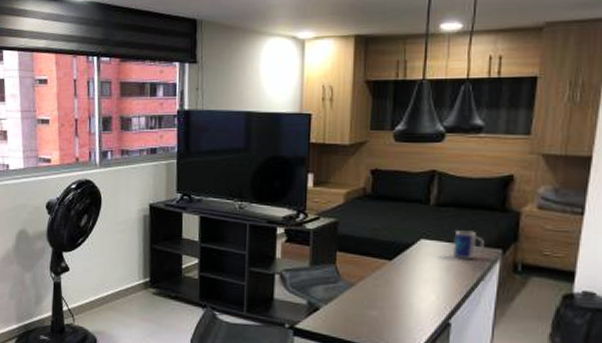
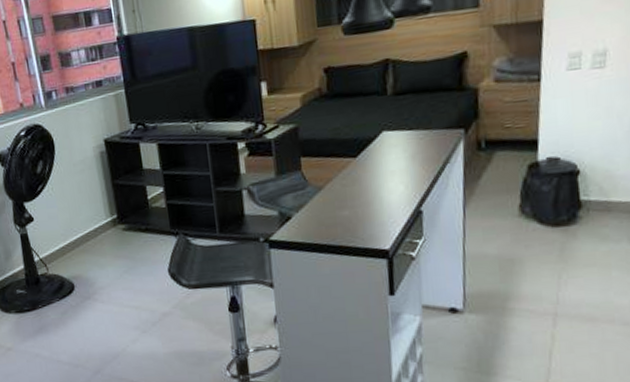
mug: present [452,230,484,259] -> none [415,115,446,145]

